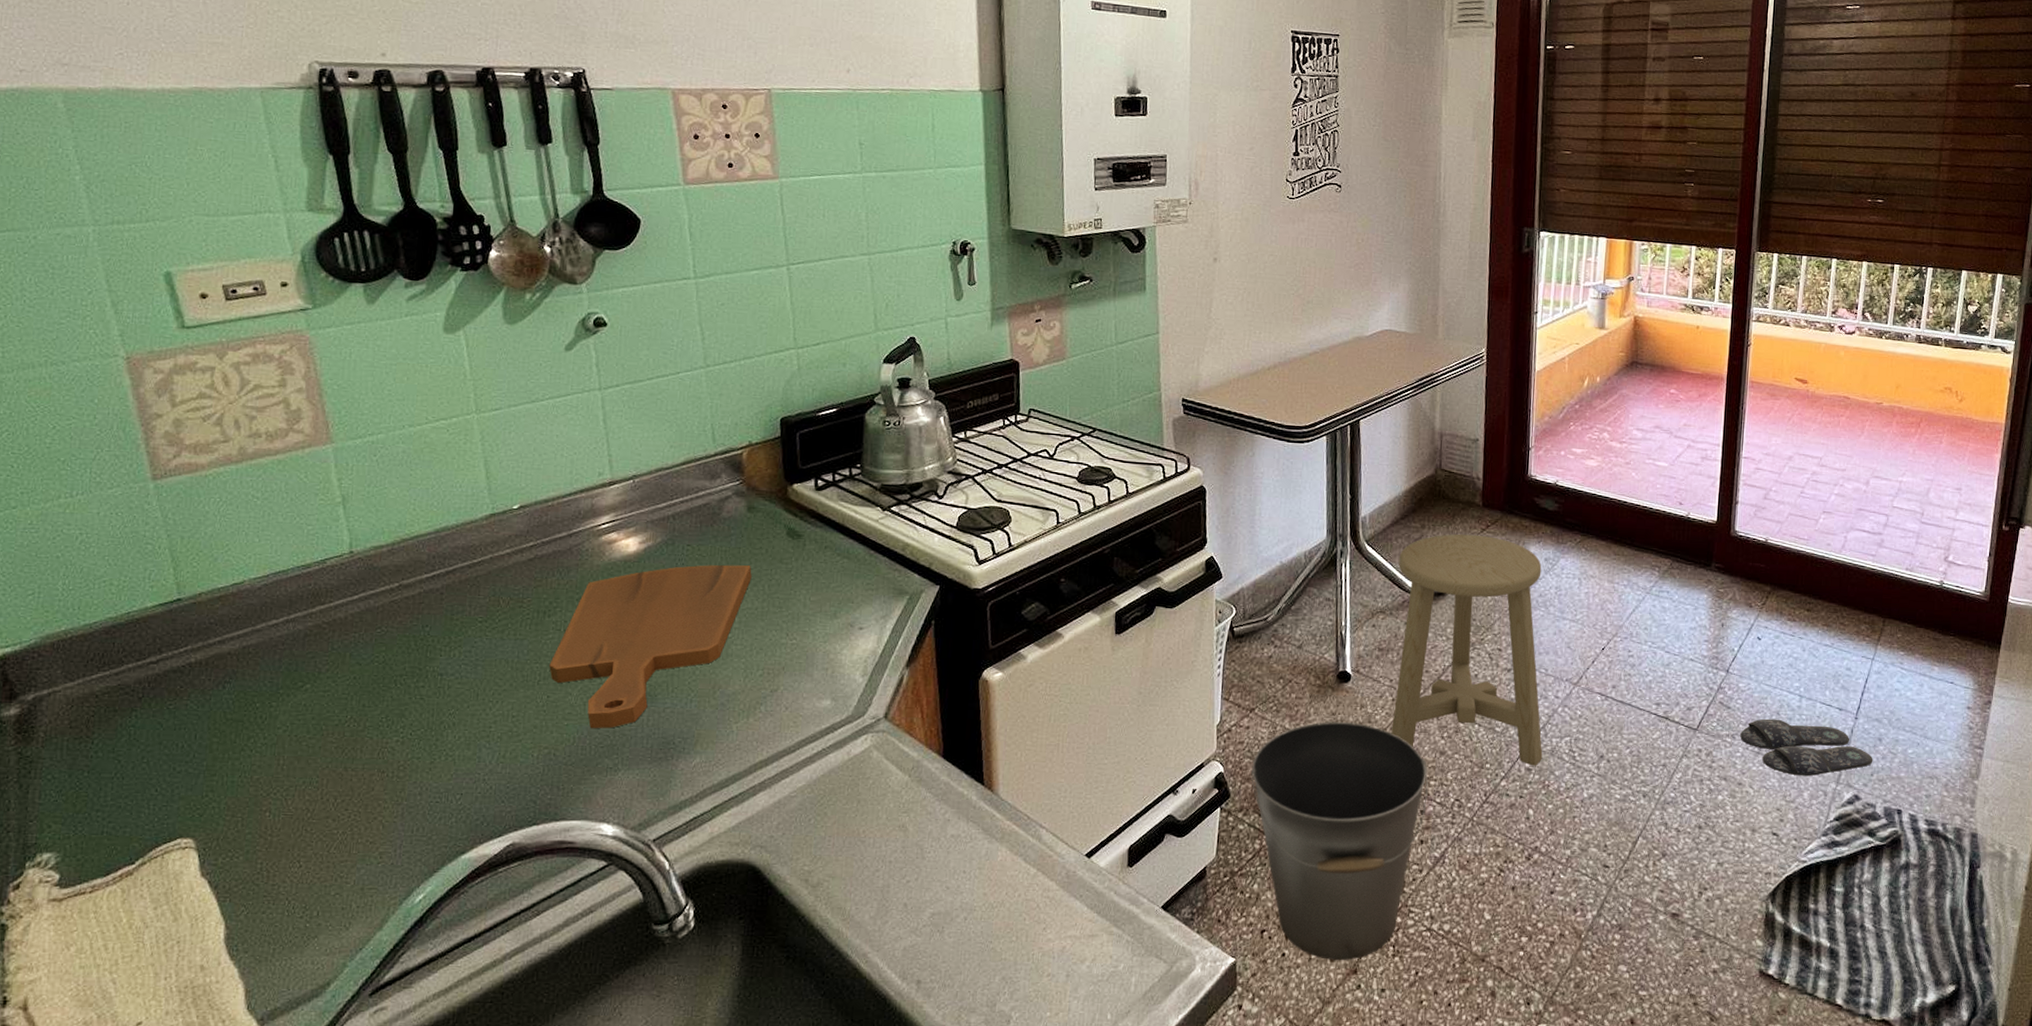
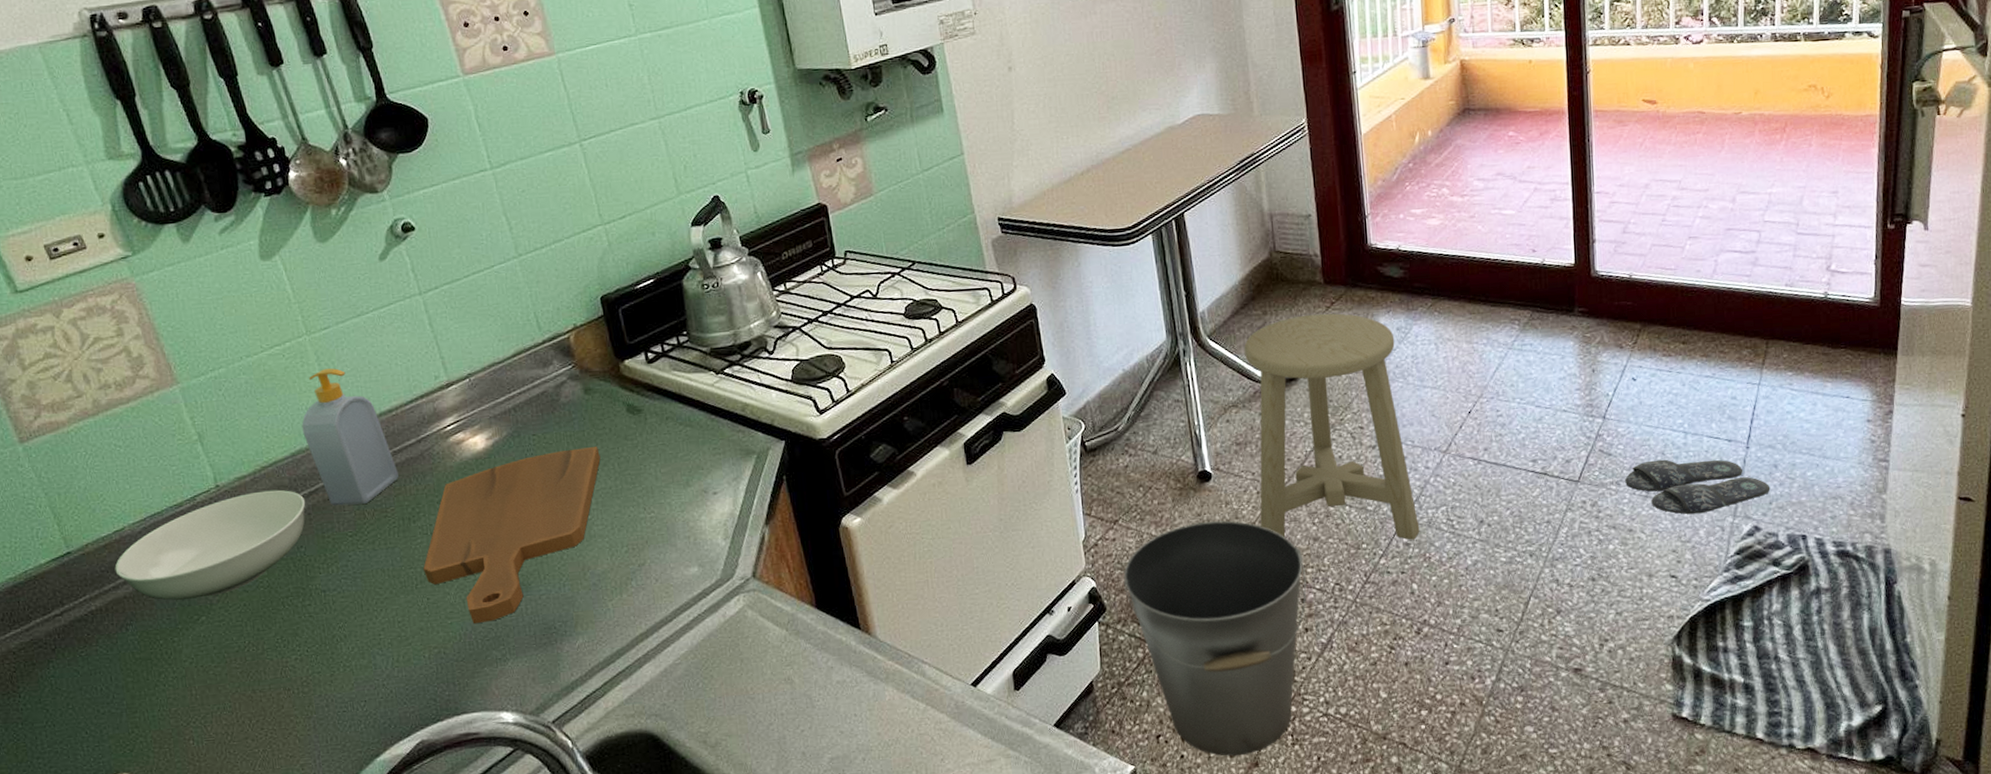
bowl: none [224,563,441,665] -> present [114,489,306,601]
soap bottle: none [451,449,543,591] -> present [301,368,399,506]

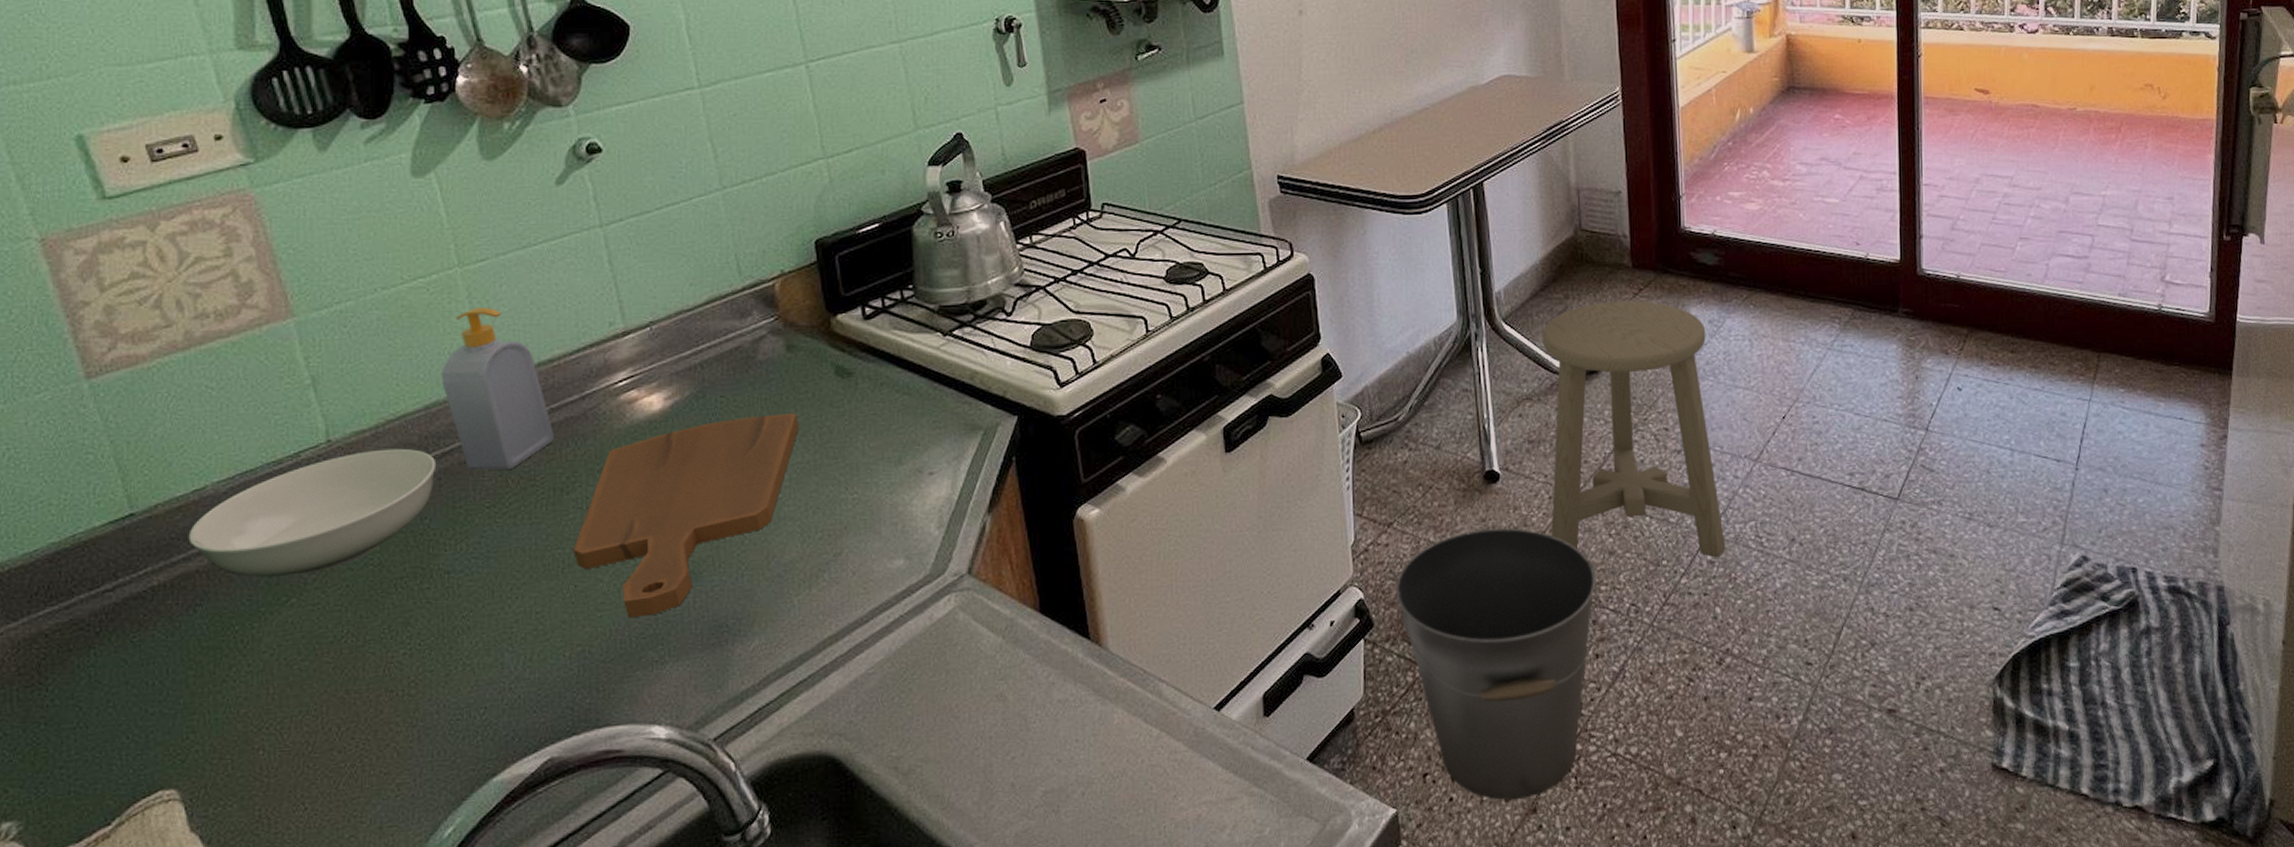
slippers: present [1625,459,1770,514] -> none [1948,478,2100,541]

